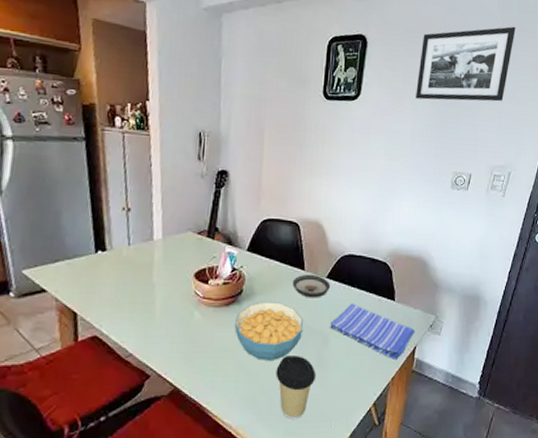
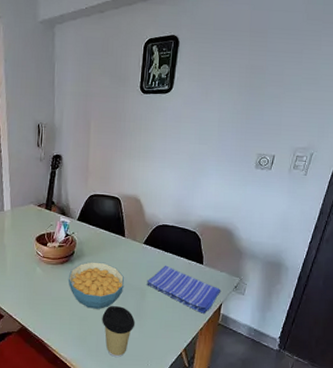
saucer: present [292,274,331,298] -> none [115,240,147,260]
picture frame: present [416,26,516,102] -> none [223,19,320,90]

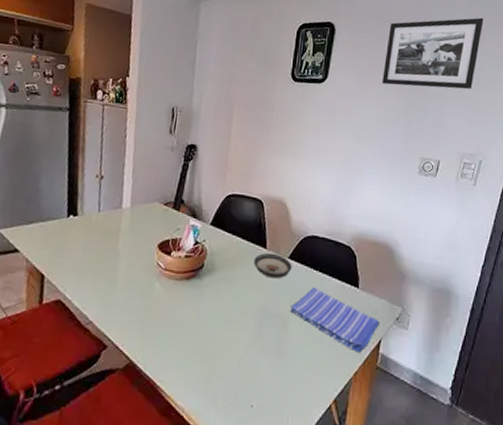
cereal bowl: present [68,262,124,309] -> none [193,278,263,342]
coffee cup: present [102,306,136,357] -> none [232,338,275,409]
saucer: none [115,240,147,260] -> present [253,252,293,279]
picture frame: none [223,19,320,90] -> present [382,17,483,90]

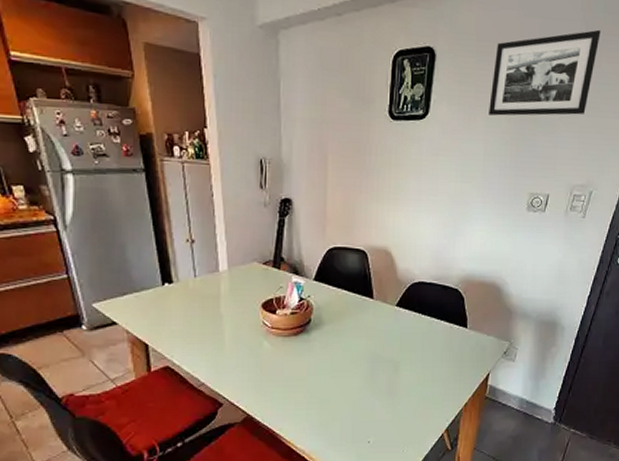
saucer: present [253,252,293,279] -> none [361,302,401,326]
dish towel: present [290,287,381,353] -> none [401,331,489,386]

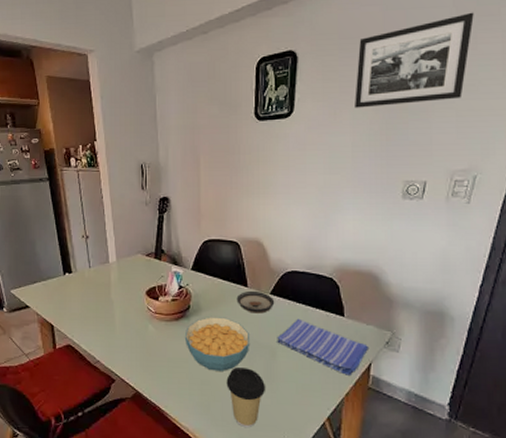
cereal bowl: none [303,331,373,388] -> present [184,317,249,371]
coffee cup: none [347,383,388,445] -> present [226,367,266,427]
saucer: none [361,302,401,326] -> present [236,290,275,314]
dish towel: none [401,331,489,386] -> present [277,318,370,375]

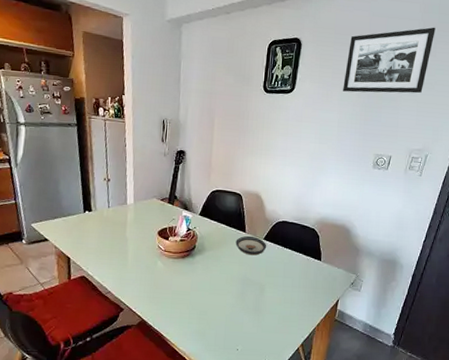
cereal bowl: present [184,317,249,371] -> none [188,256,244,304]
coffee cup: present [226,367,266,427] -> none [221,300,254,352]
dish towel: present [277,318,370,375] -> none [266,261,339,309]

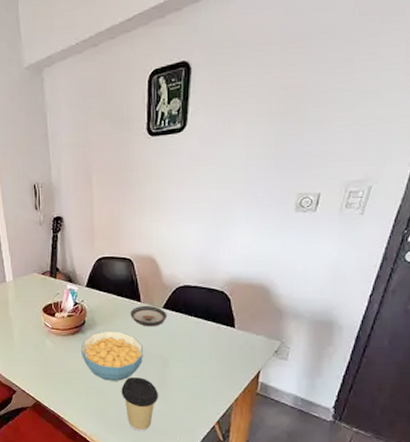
cereal bowl: none [188,256,244,304] -> present [80,331,143,381]
coffee cup: none [221,300,254,352] -> present [121,377,159,431]
picture frame: present [343,27,436,94] -> none [249,12,378,120]

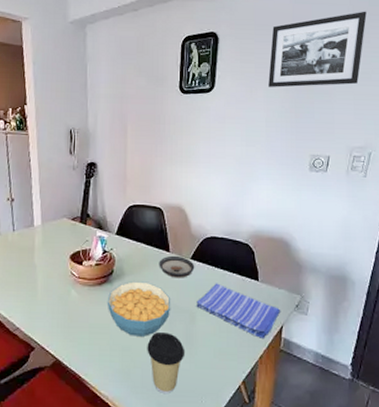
dish towel: none [169,331,259,382] -> present [196,283,281,338]
picture frame: none [249,12,378,120] -> present [268,11,367,88]

